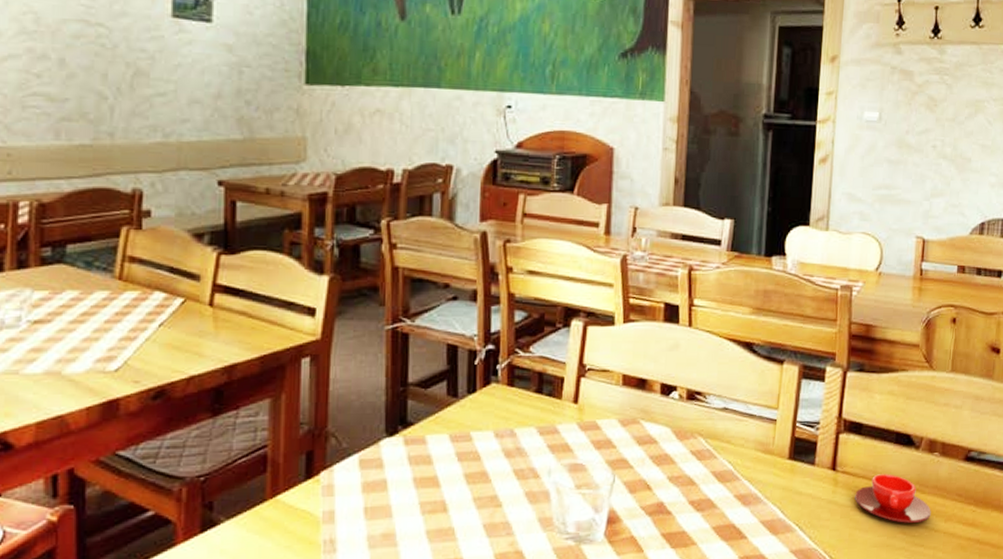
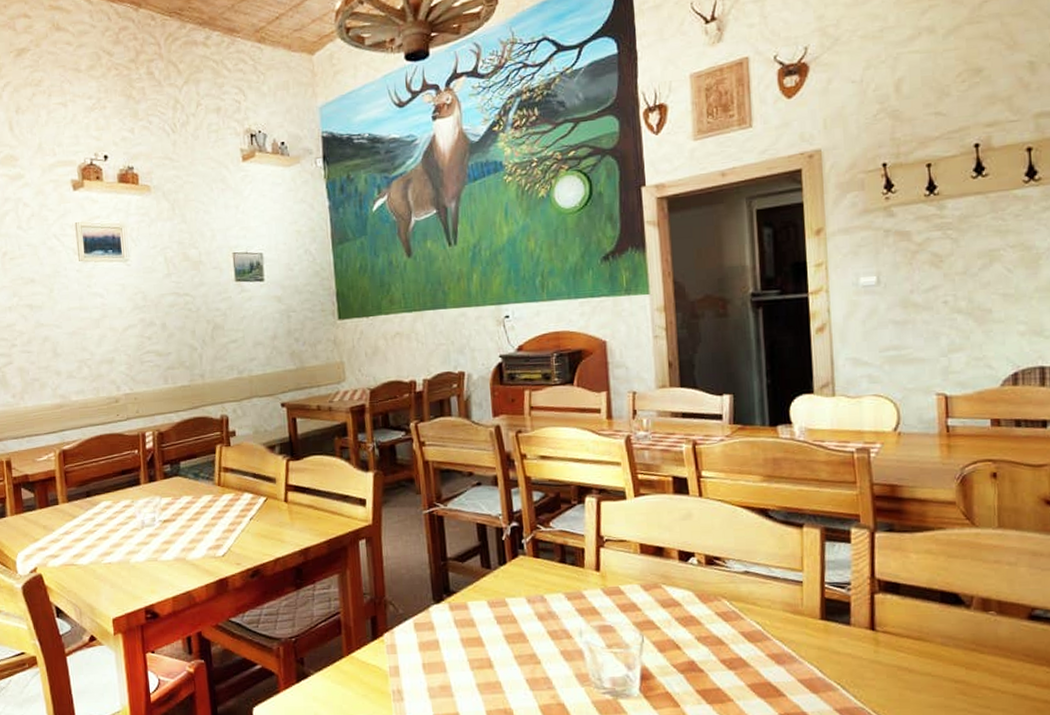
teacup: present [855,474,931,523] -> none [900,633,994,684]

